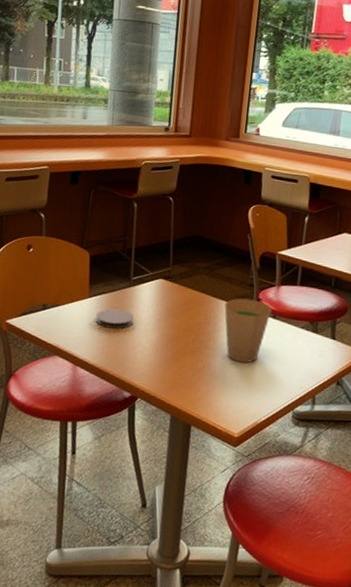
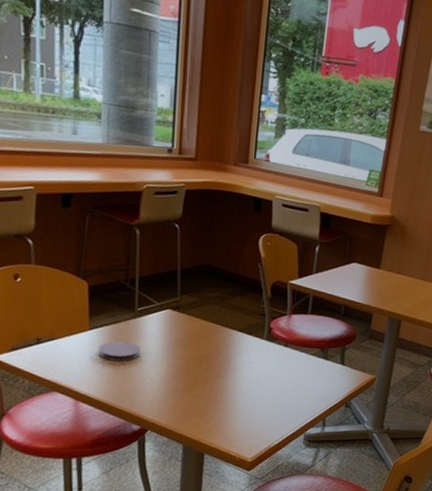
paper cup: present [224,298,272,363] -> none [236,327,283,391]

